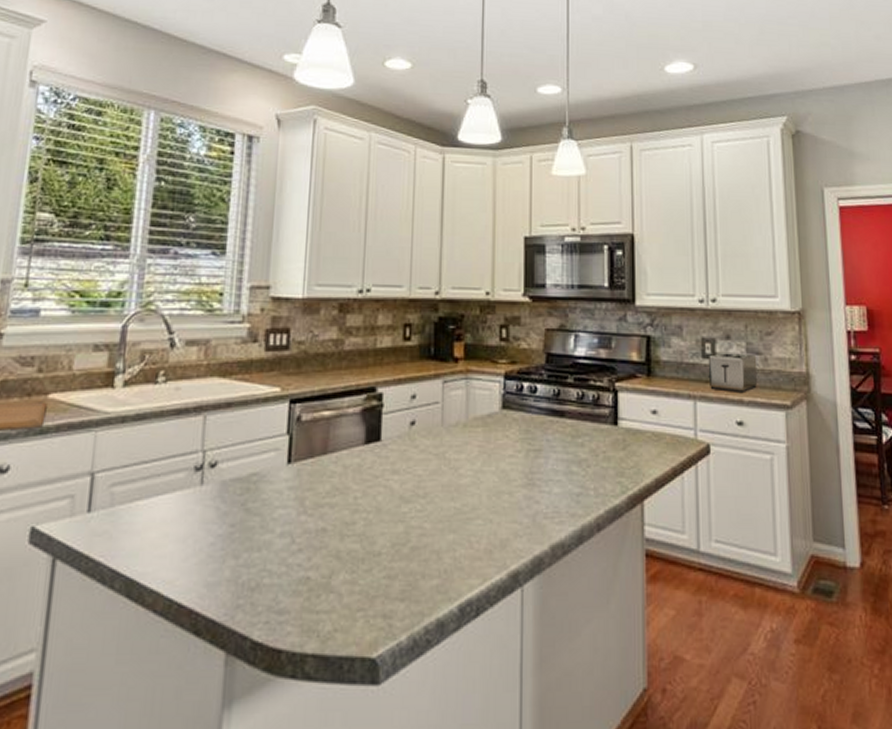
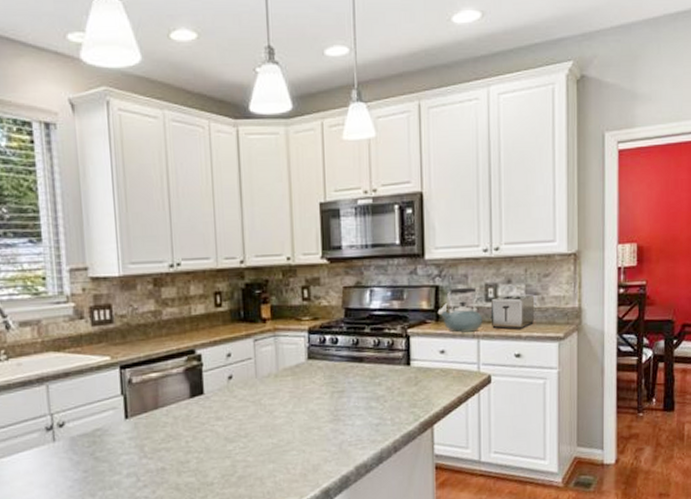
kettle: none [649,339,699,391] -> present [437,287,483,333]

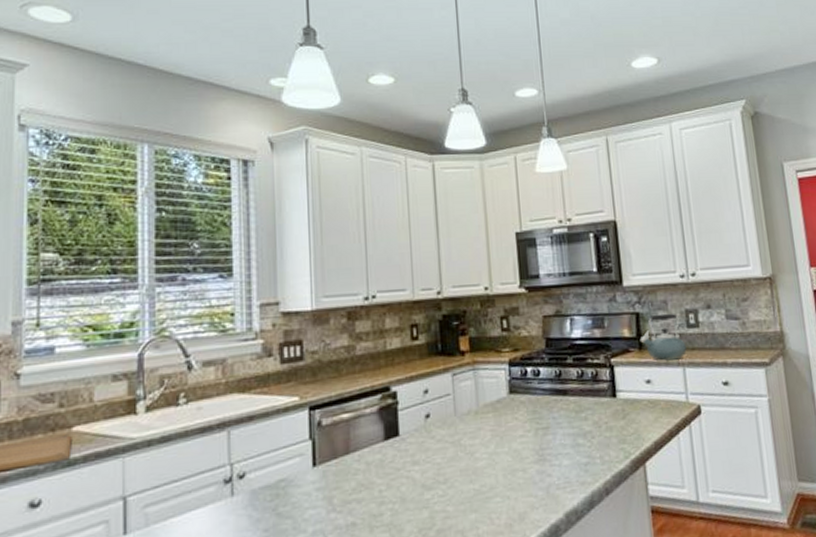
toaster: present [490,294,535,331] -> none [693,319,739,357]

